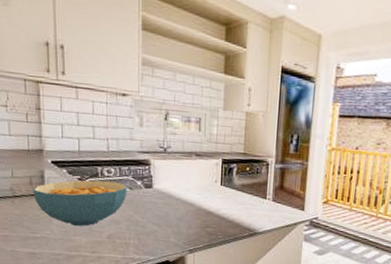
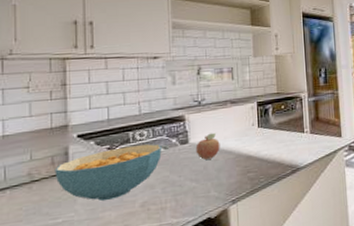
fruit: none [159,182,182,207] -> present [195,132,220,160]

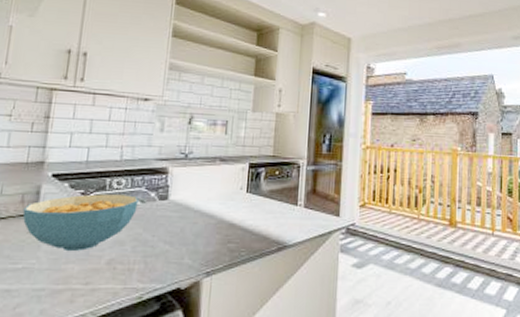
fruit: present [195,132,220,160] -> none [174,191,202,221]

